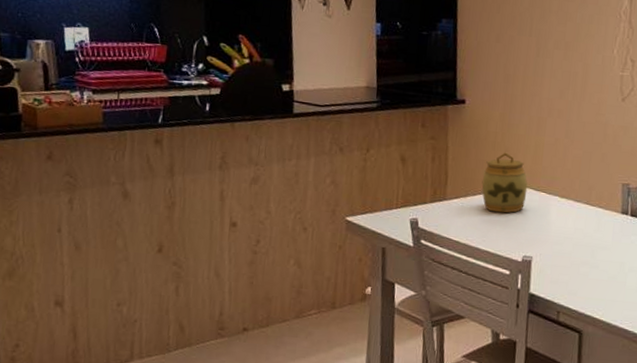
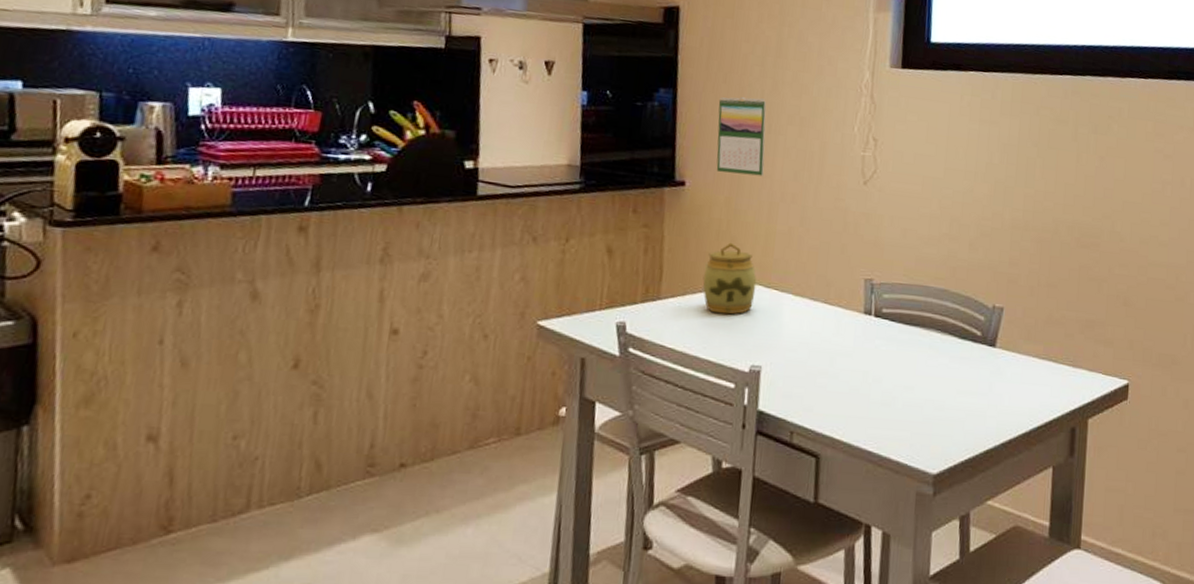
calendar: none [492,25,536,95] -> present [716,97,767,177]

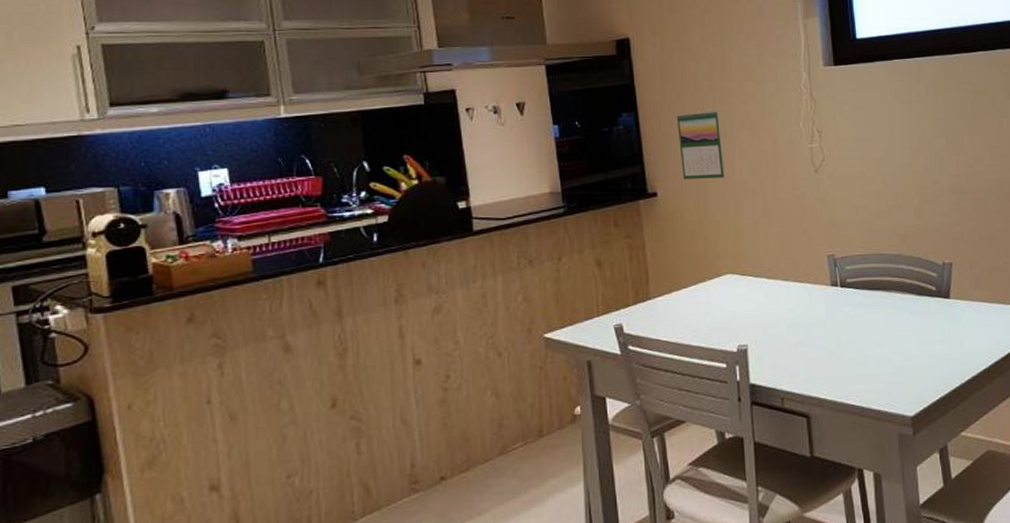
jar: present [702,242,757,315] -> none [685,240,733,305]

